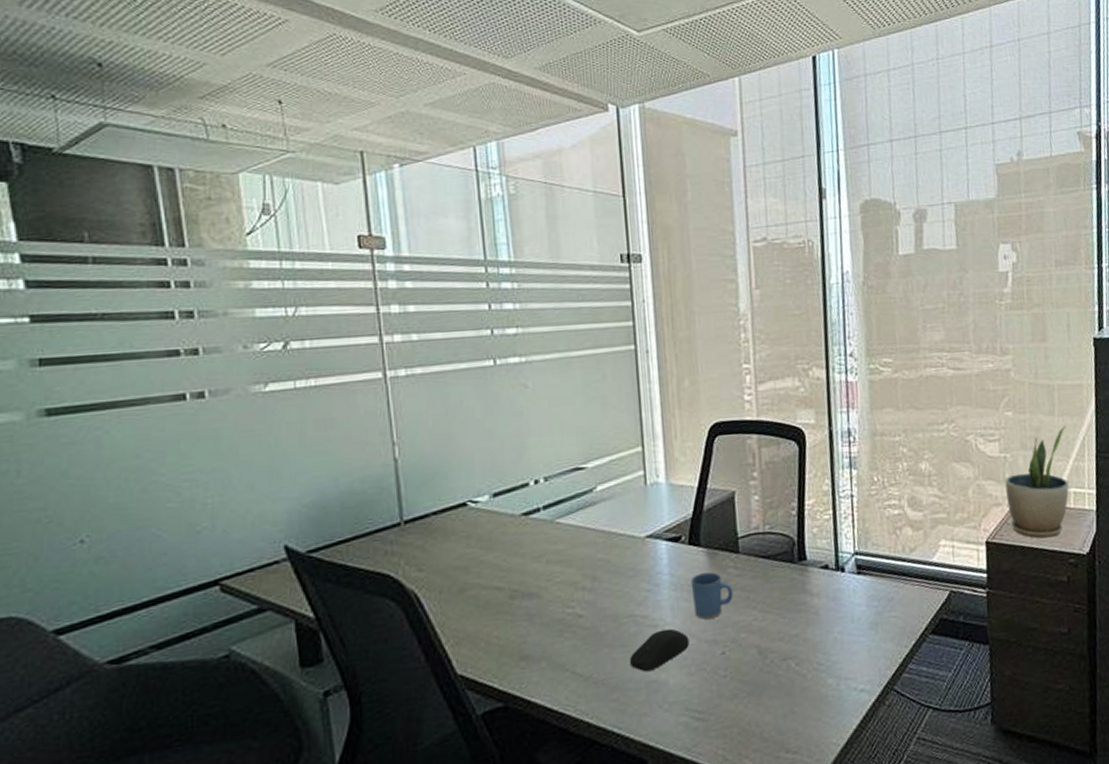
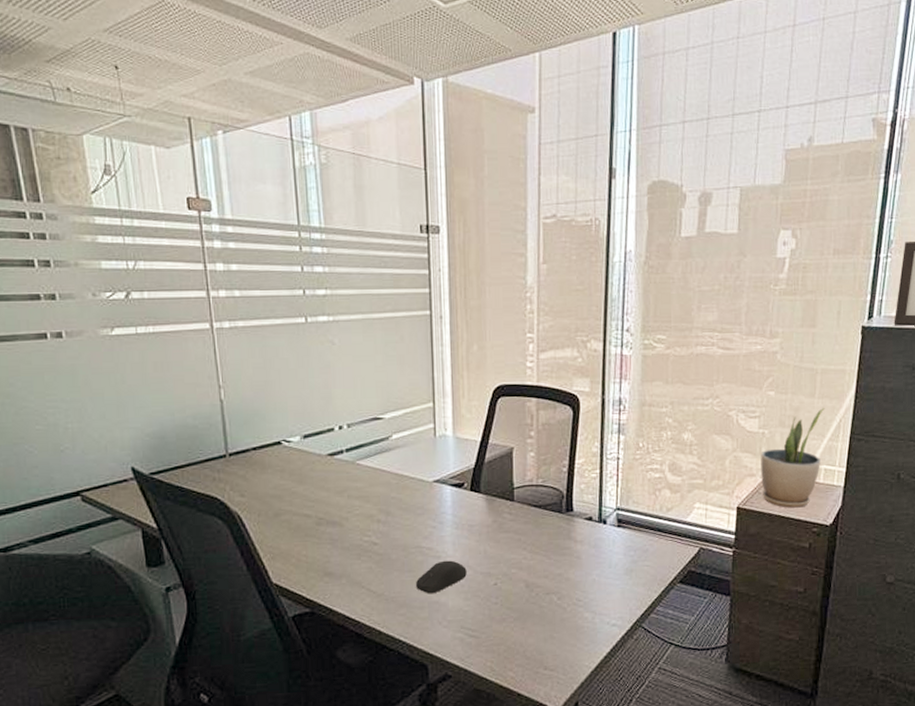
mug: present [690,572,733,619] -> none [470,516,507,555]

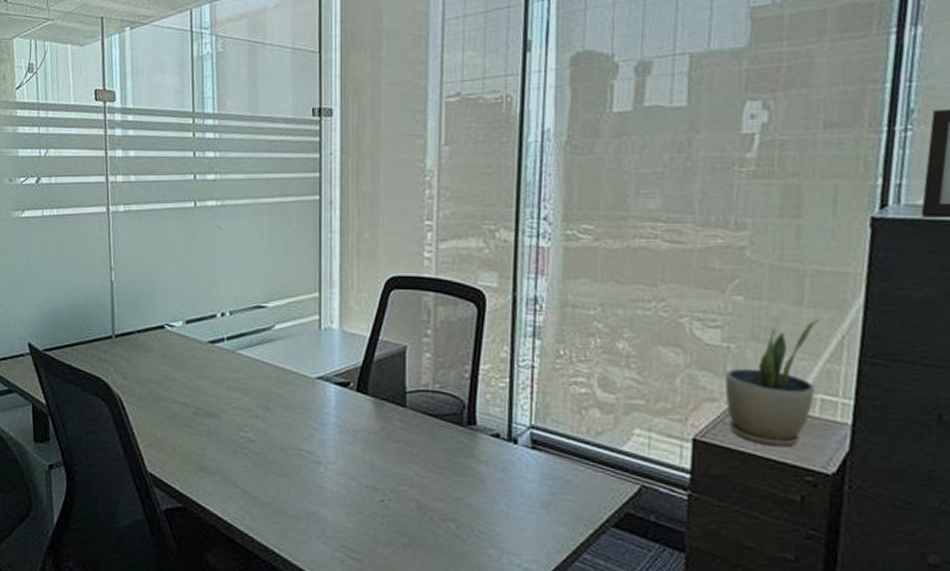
computer mouse: present [416,560,467,594] -> none [294,467,350,504]

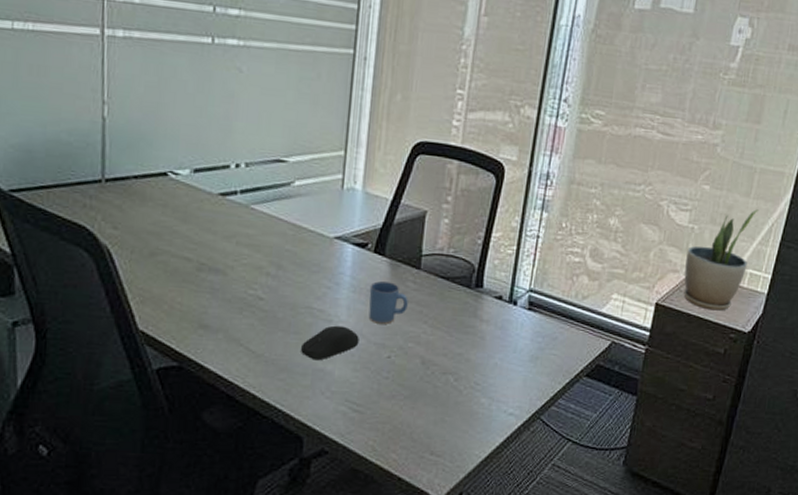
computer mouse: none [294,467,350,504] -> present [301,325,359,361]
mug: none [355,421,397,465] -> present [368,281,408,324]

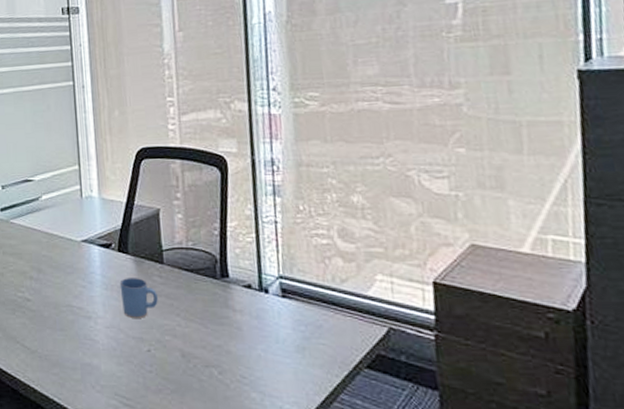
computer mouse: present [301,325,359,361] -> none [68,321,119,355]
potted plant: present [684,209,758,311] -> none [456,166,546,286]

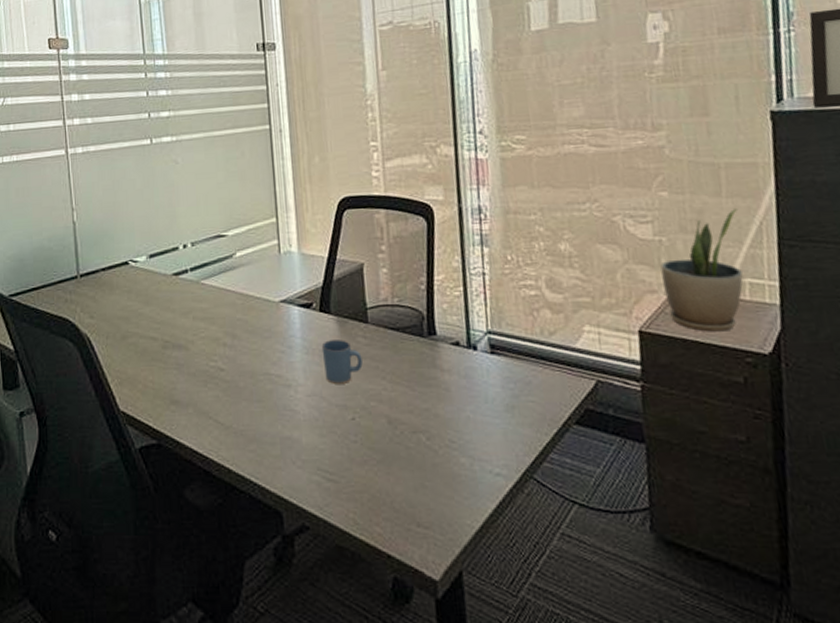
potted plant: none [456,166,546,286] -> present [660,209,744,332]

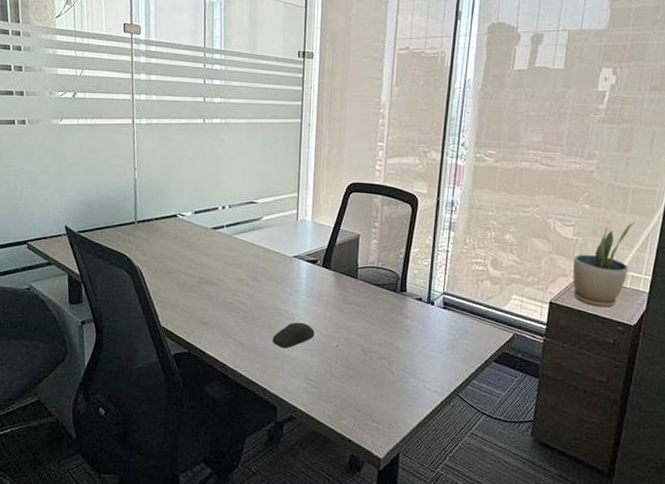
computer mouse: none [266,389,321,428] -> present [273,322,314,349]
mug: present [321,340,363,384] -> none [320,288,349,321]

